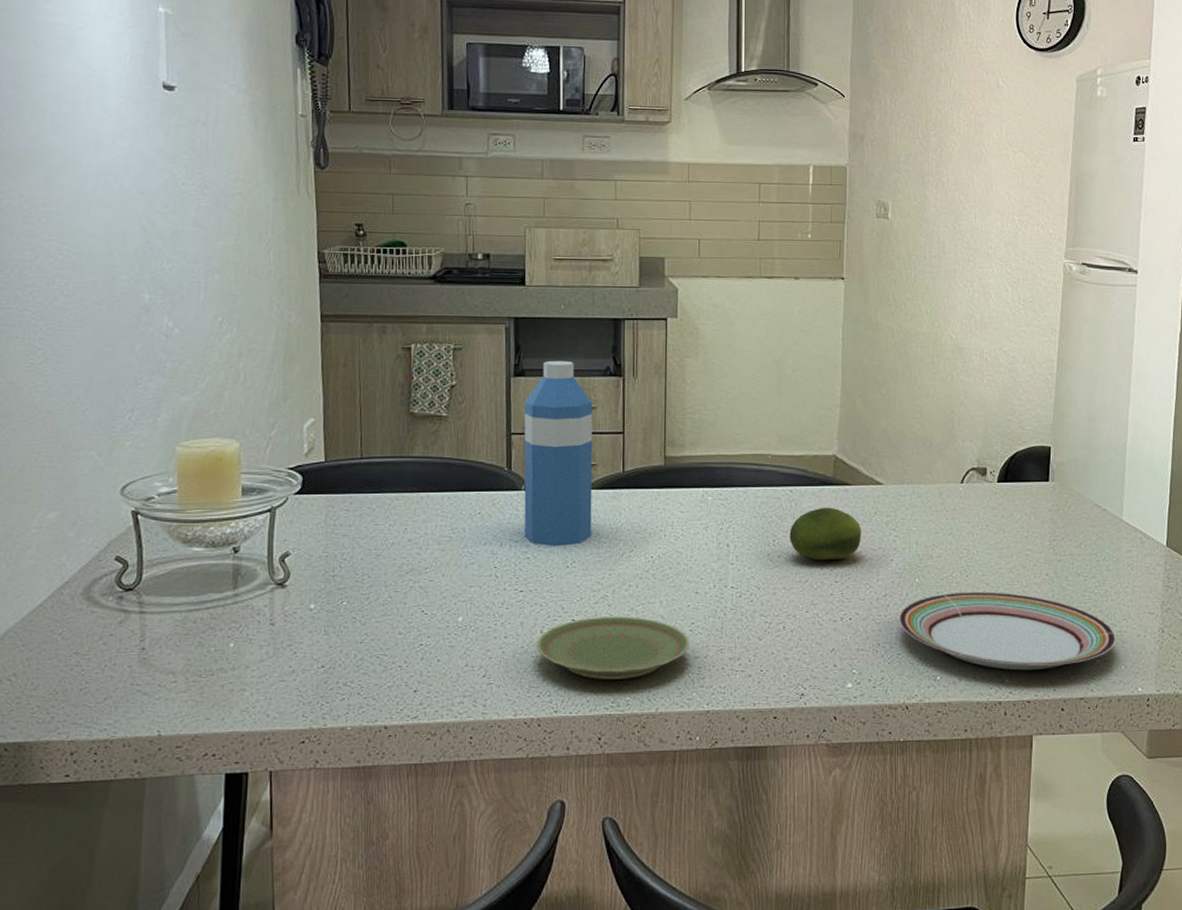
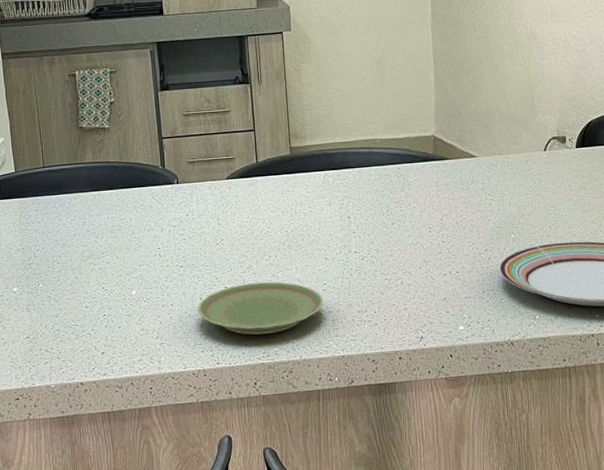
water bottle: present [524,360,593,547] -> none [171,74,235,229]
fruit: present [789,507,862,561] -> none [400,179,462,225]

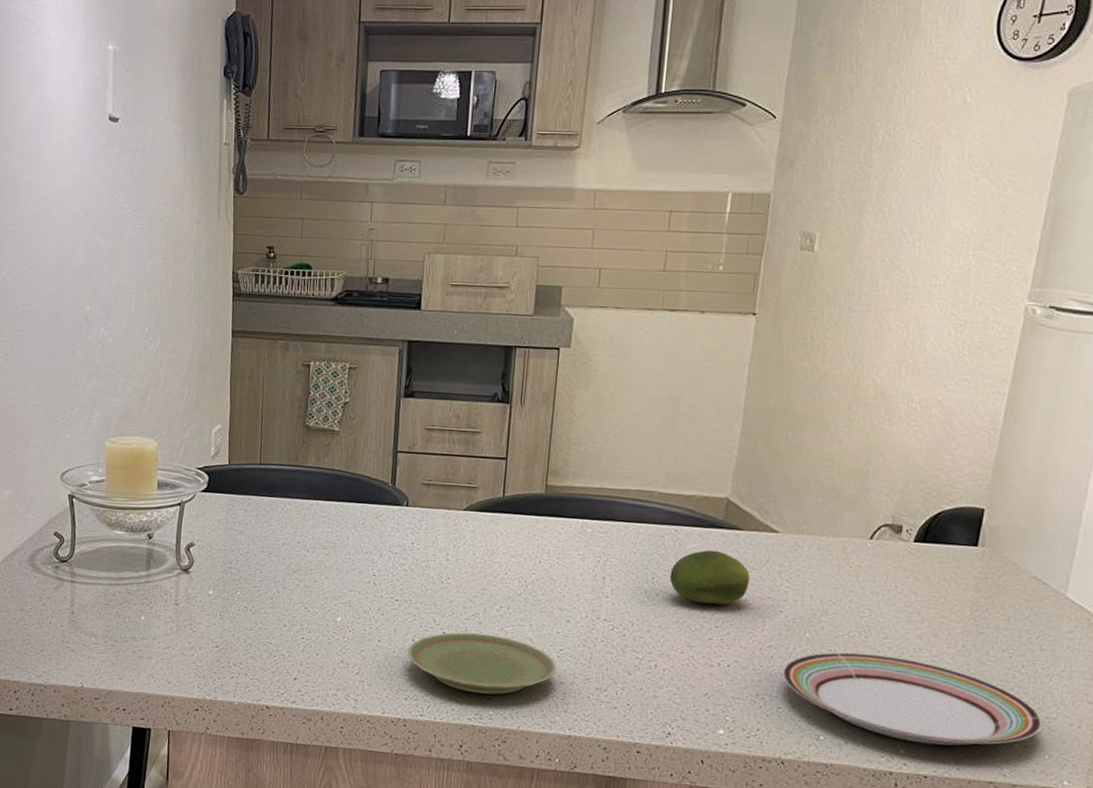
fruit: none [400,179,462,225] -> present [669,549,751,605]

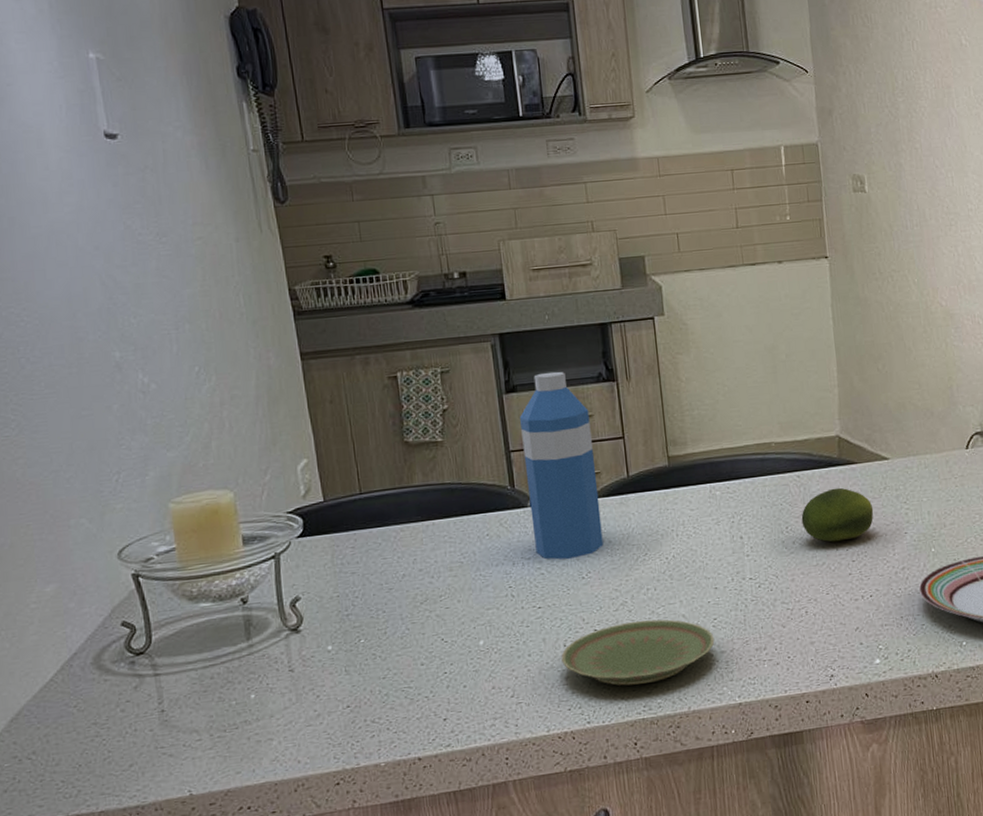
water bottle: none [403,384,478,563] -> present [520,371,604,560]

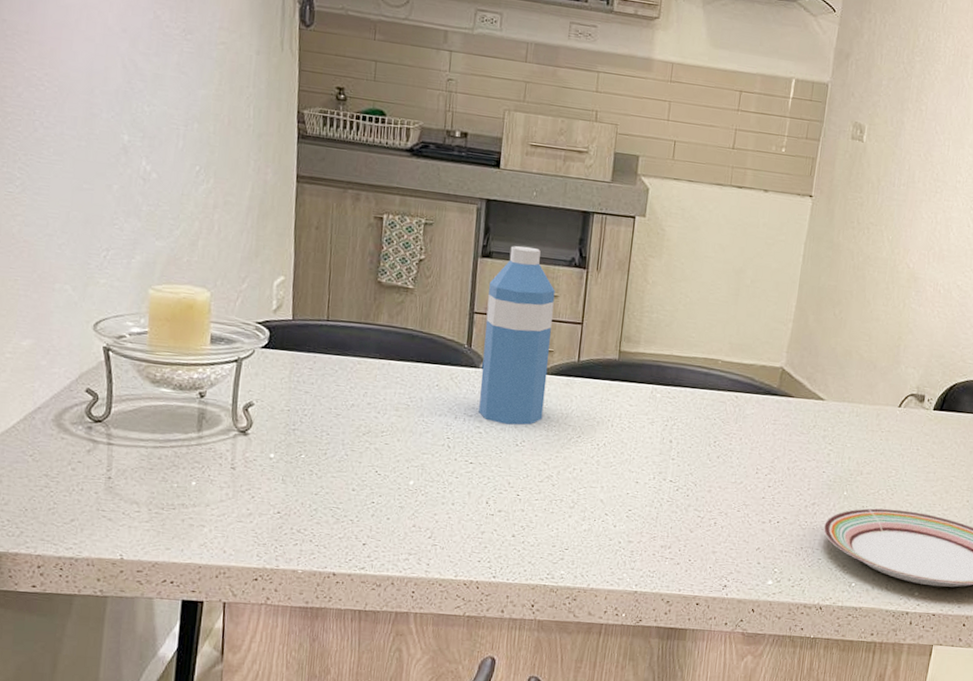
plate: present [561,619,715,686] -> none [481,494,626,555]
fruit: present [801,487,874,542] -> none [729,415,799,466]

